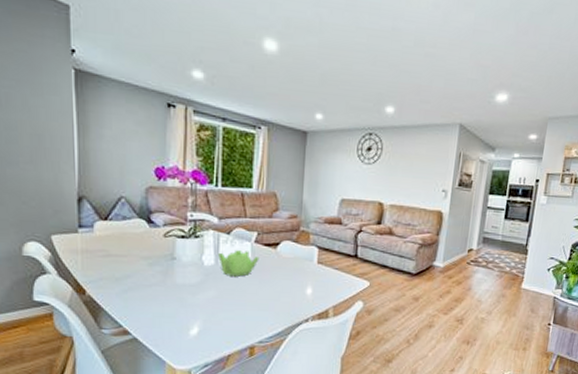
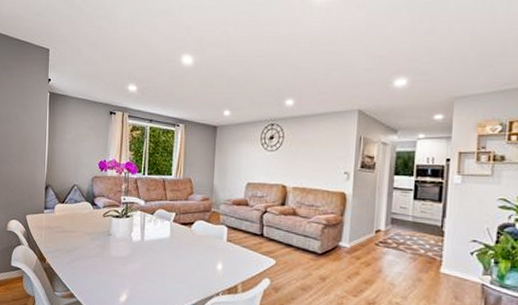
teapot: present [217,250,259,277] -> none [143,228,177,252]

